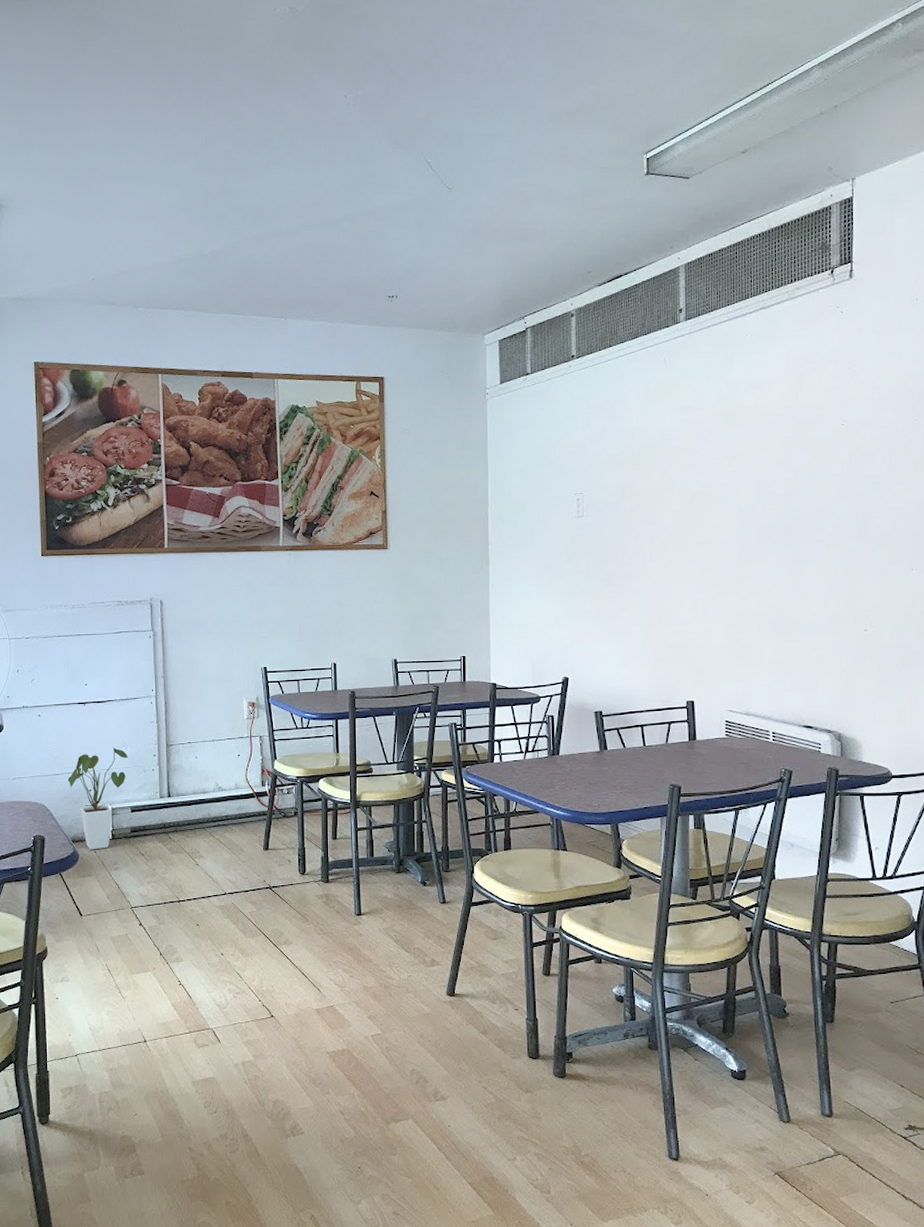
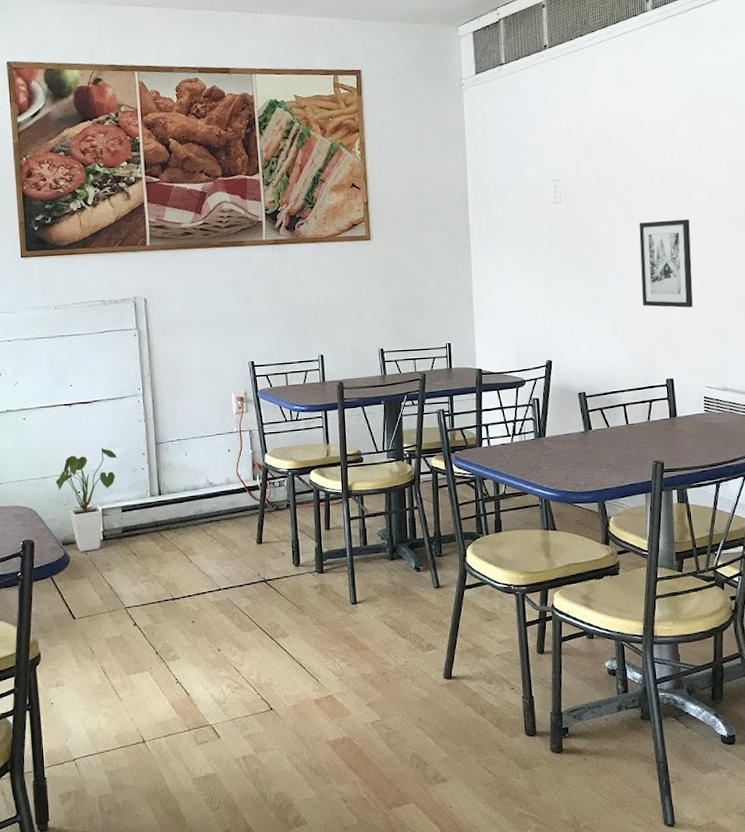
wall art: none [663,537,718,629] -> present [639,219,693,308]

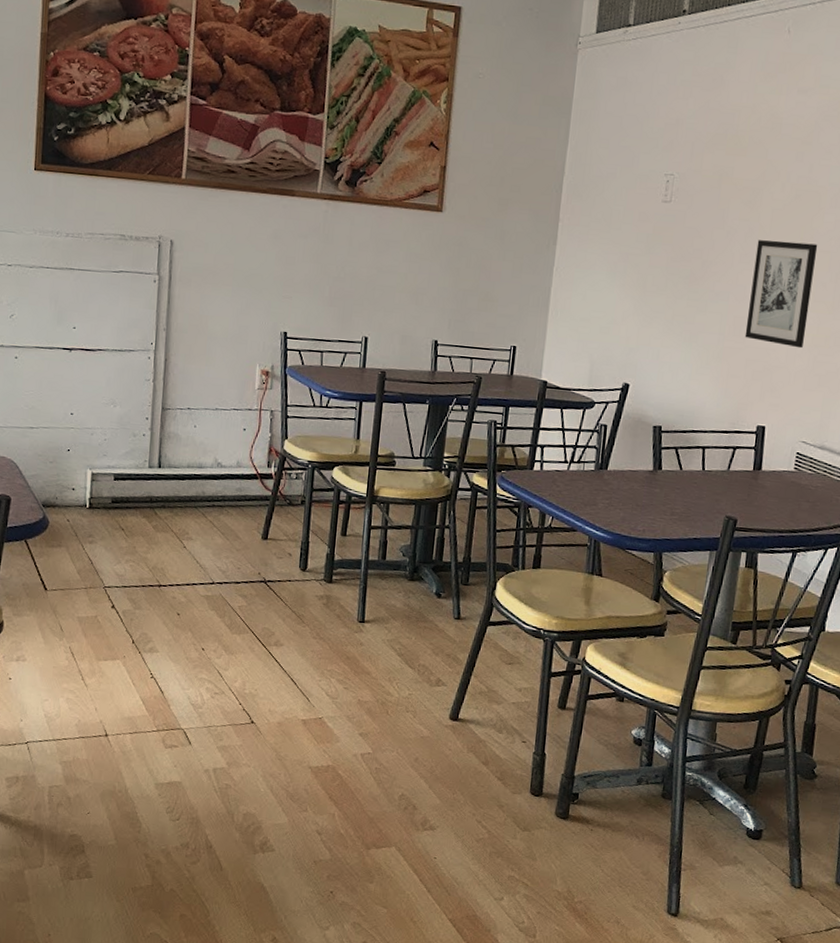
house plant: present [55,446,117,552] -> none [43,402,117,518]

